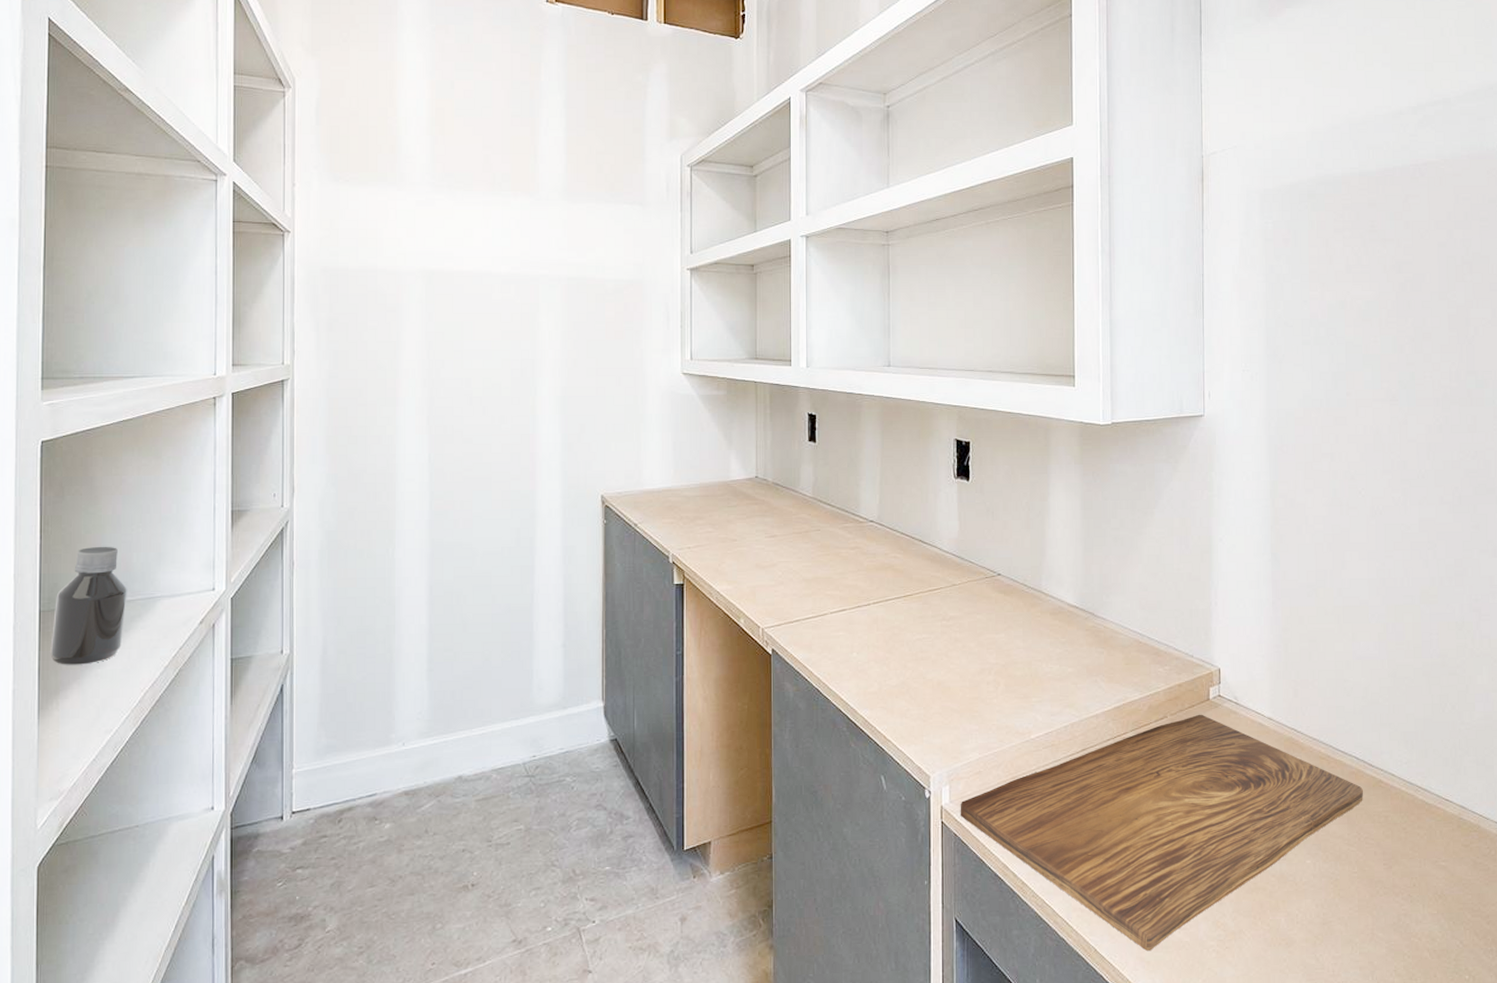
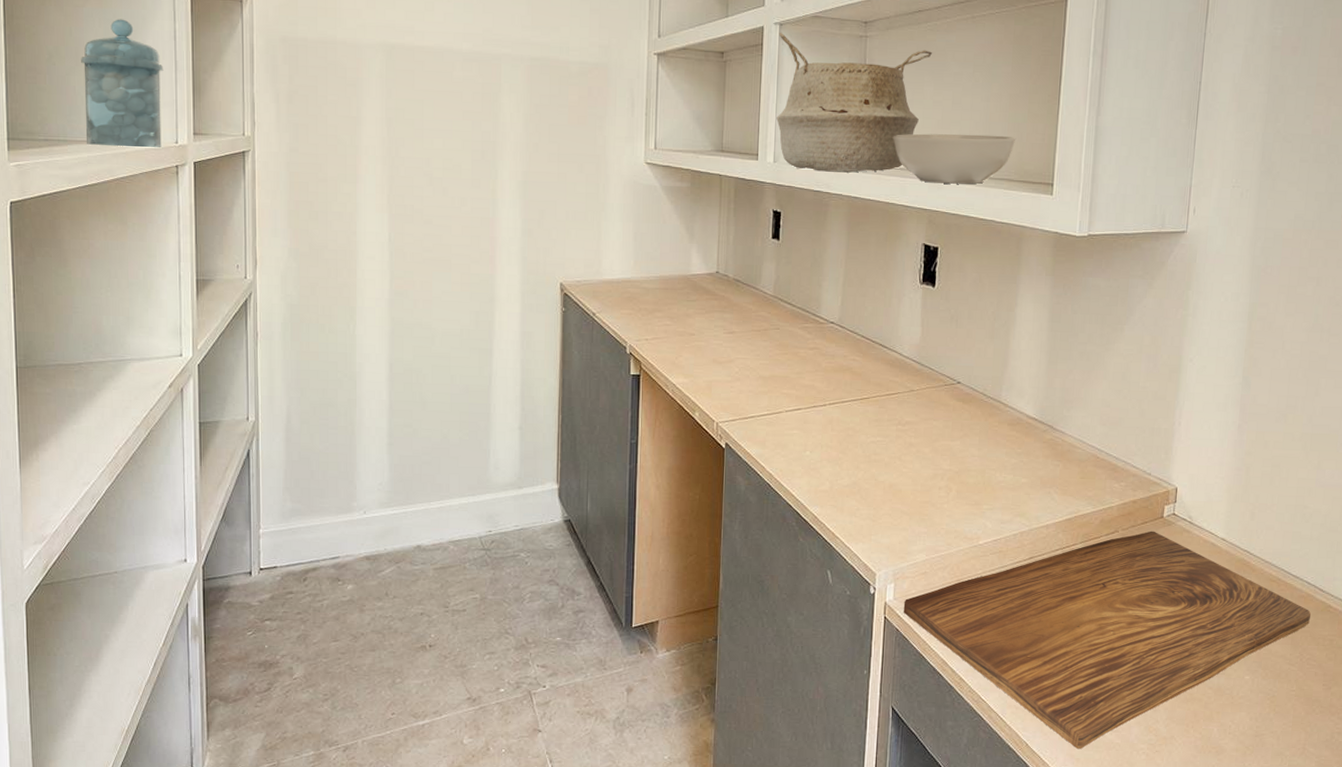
bottle: present [50,546,128,665] -> none [28,307,100,420]
canister: none [120,257,204,381] -> present [81,19,164,148]
woven basket: none [805,244,951,374] -> present [776,32,932,173]
bowl: none [919,332,1036,380] -> present [892,133,1016,184]

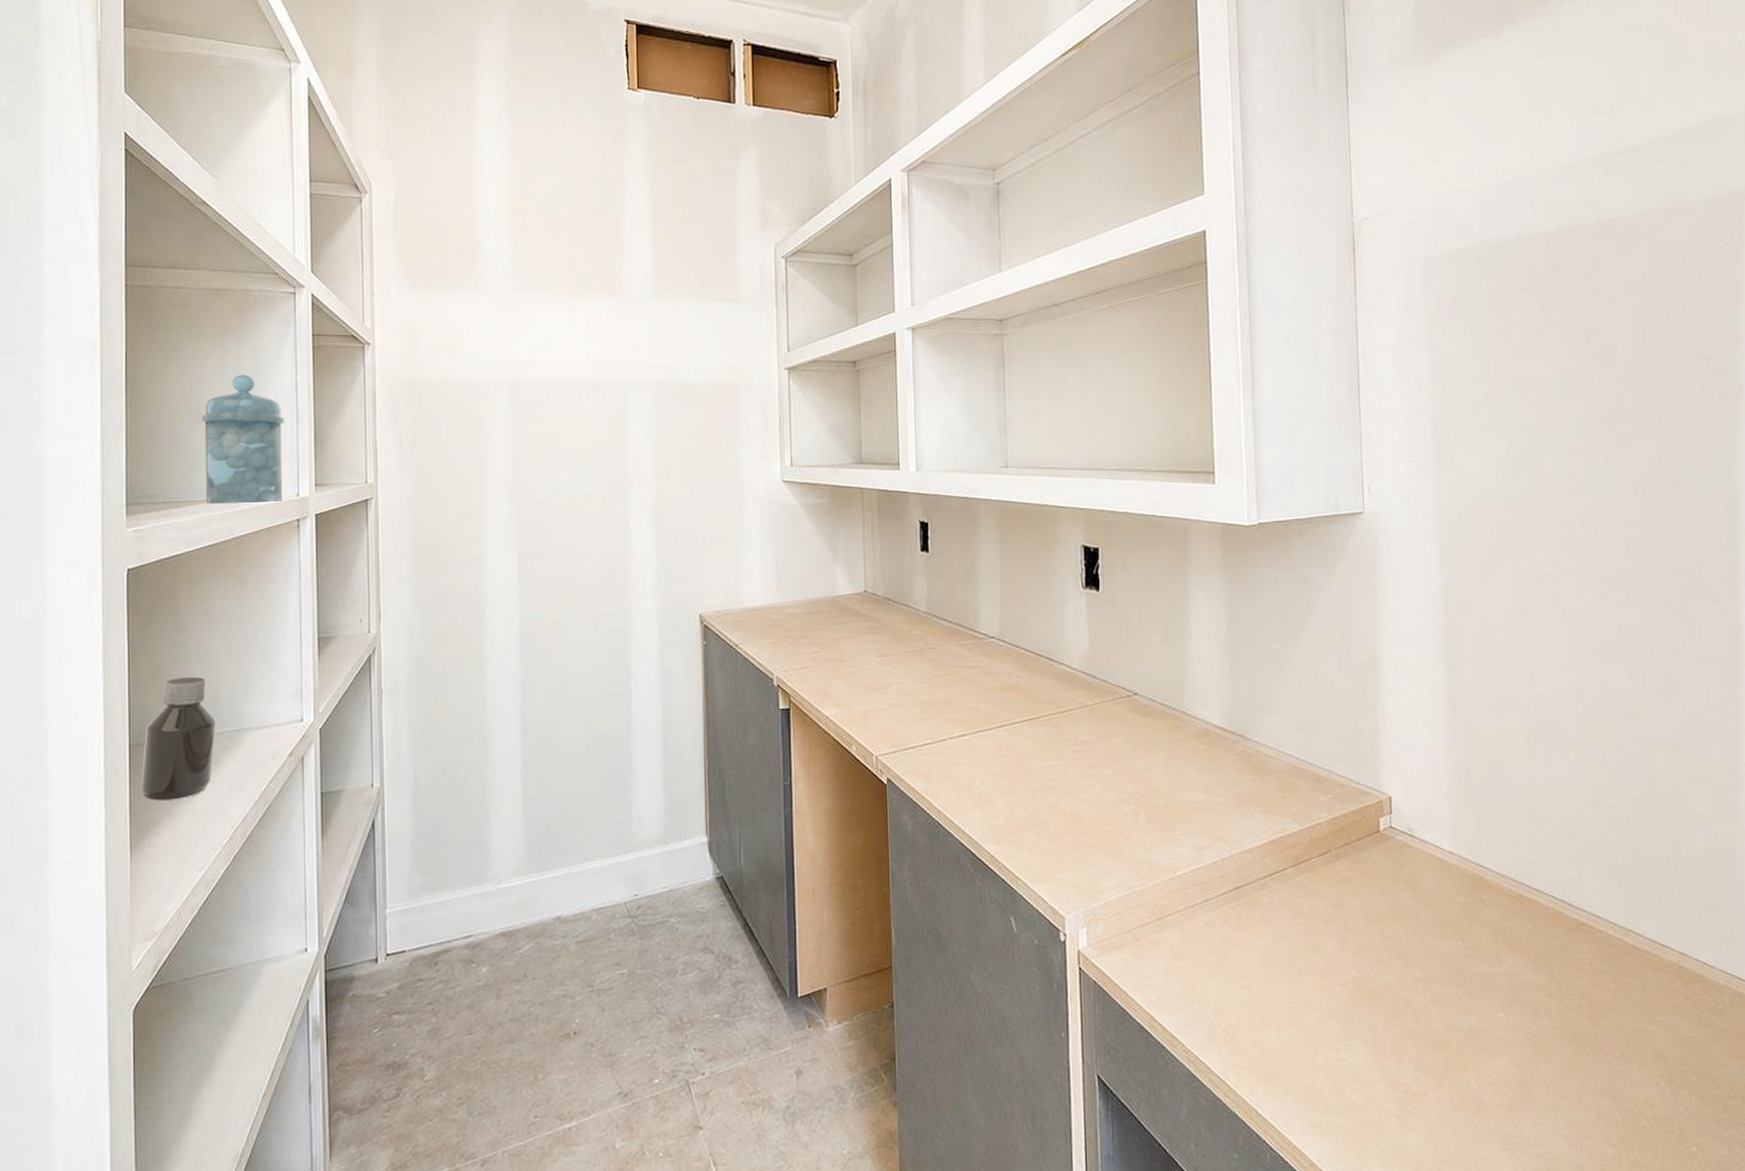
bottle: none [28,307,100,420] -> present [141,676,217,801]
woven basket: present [776,32,932,173] -> none [911,336,1072,477]
bowl: present [892,133,1016,184] -> none [1039,425,1170,480]
cutting board: present [903,531,1311,749] -> none [1099,848,1563,1114]

